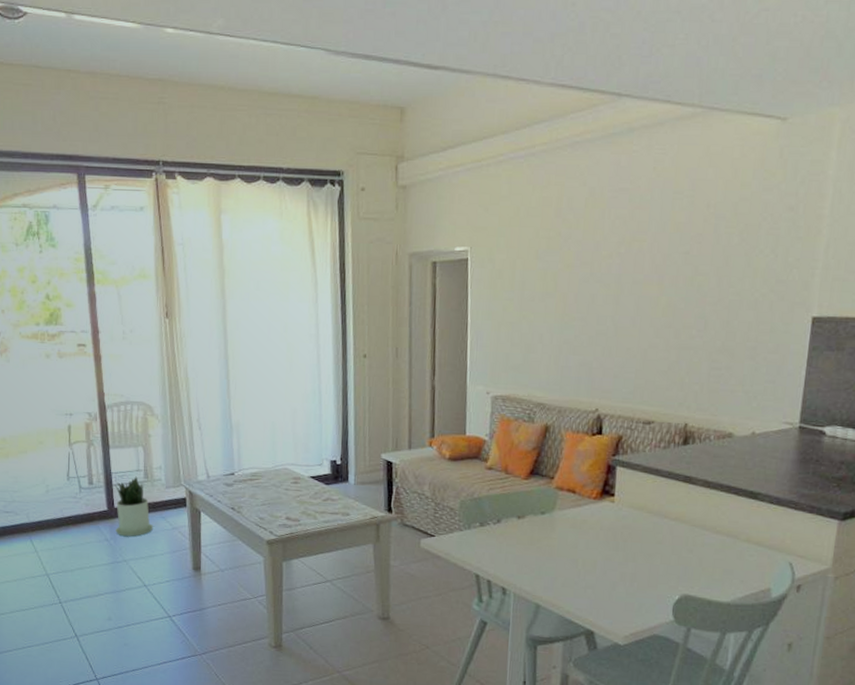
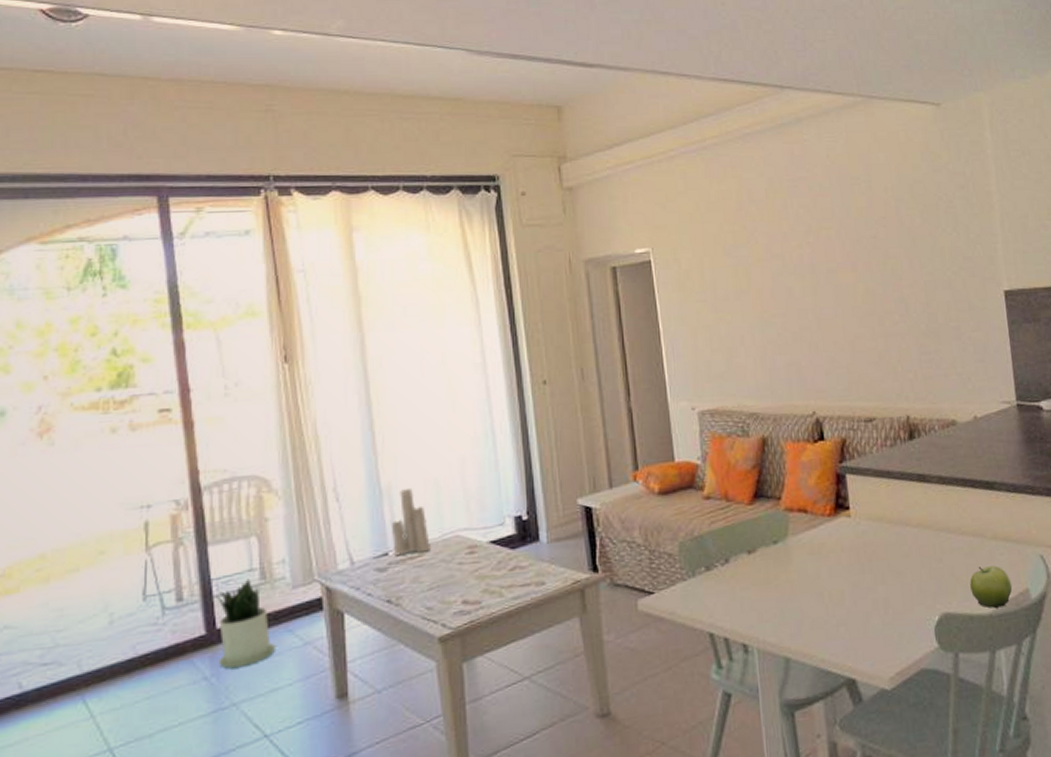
candle: none [238,422,267,477] -> present [392,483,432,556]
fruit: none [714,563,756,599] -> present [970,565,1013,608]

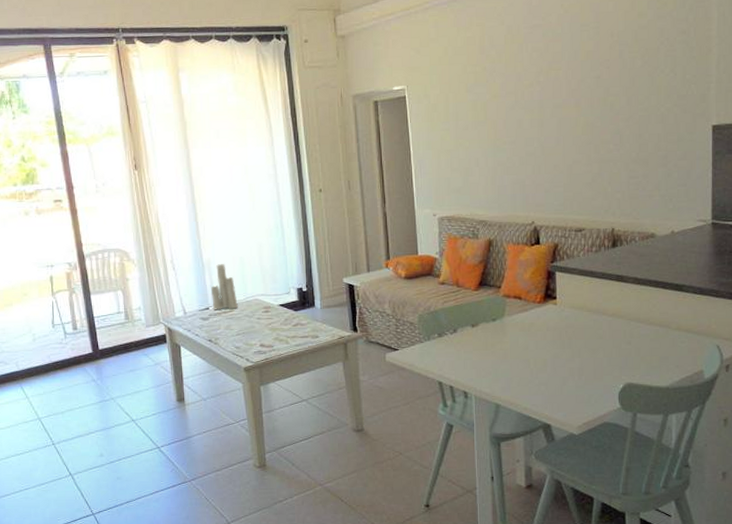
planter: present [217,578,277,668] -> none [98,318,137,375]
fruit: present [970,565,1013,608] -> none [652,350,689,383]

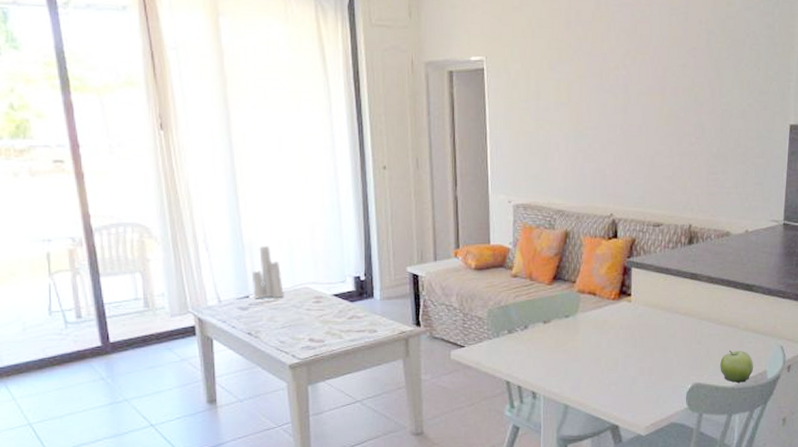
fruit: none [652,350,689,383] -> present [720,351,754,383]

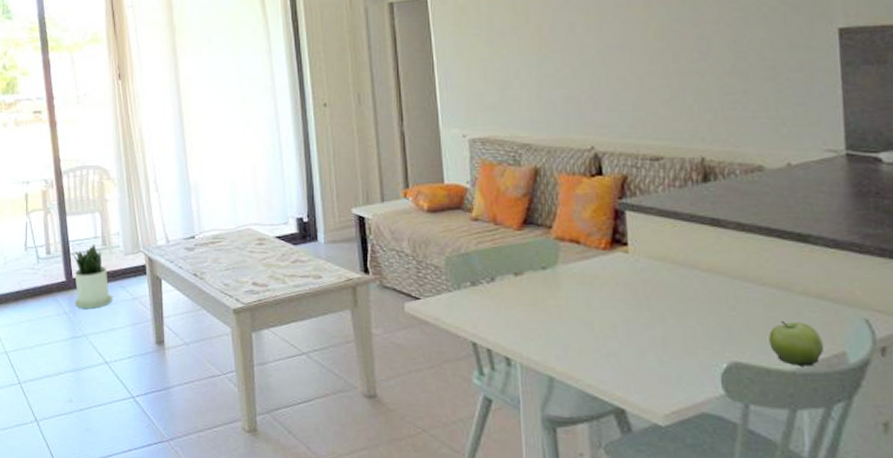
planter: none [110,306,159,373] -> present [73,244,114,309]
candle: present [253,241,285,299] -> none [198,181,229,240]

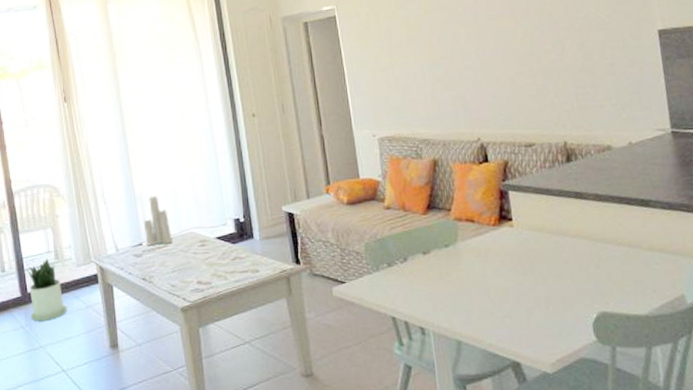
candle: none [198,181,229,240] -> present [144,191,174,246]
fruit: present [769,321,825,366] -> none [626,273,668,310]

